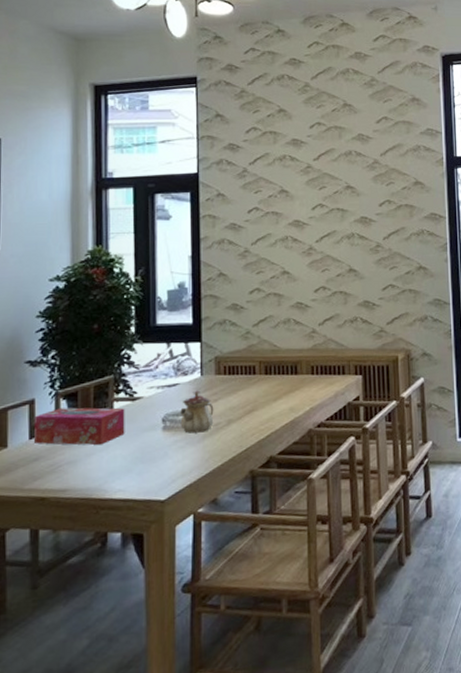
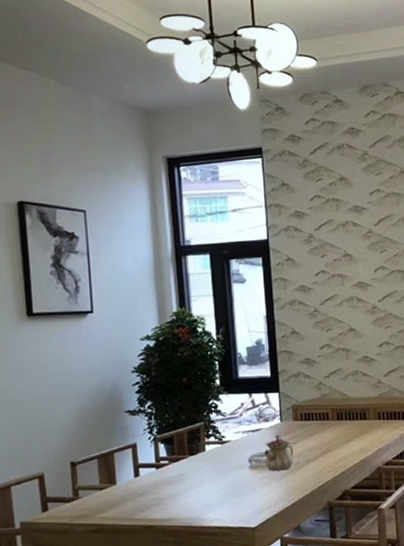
tissue box: present [33,407,125,445] -> none [137,450,217,482]

